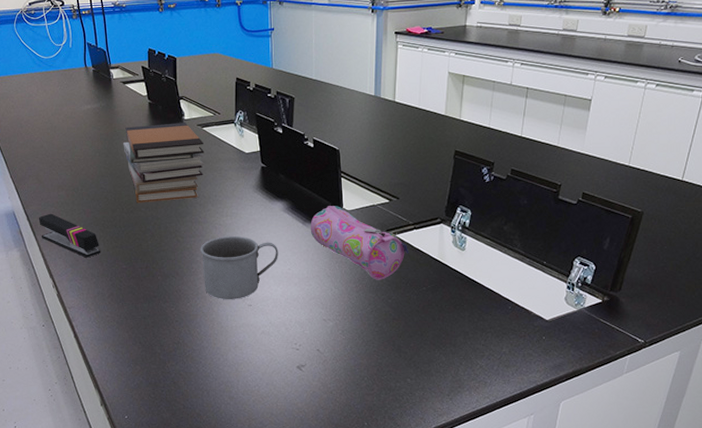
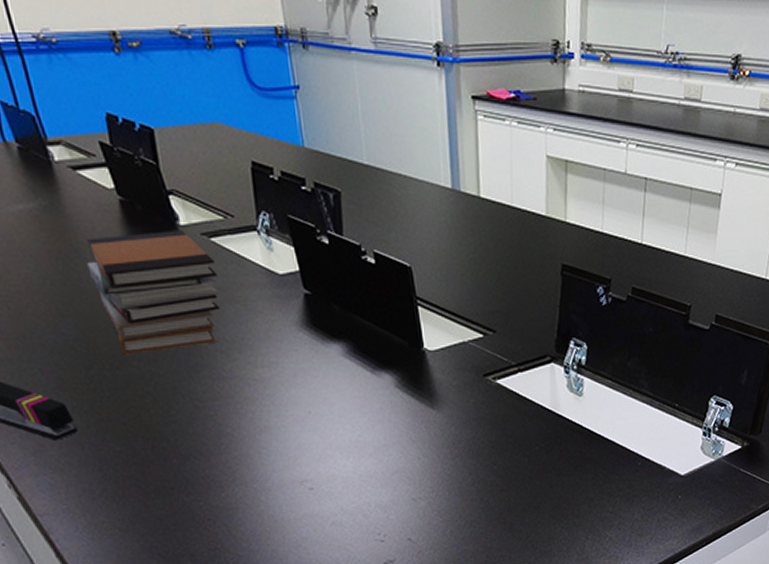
mug: present [200,235,278,299] -> none [229,394,343,484]
pencil case: present [310,206,409,280] -> none [382,345,515,442]

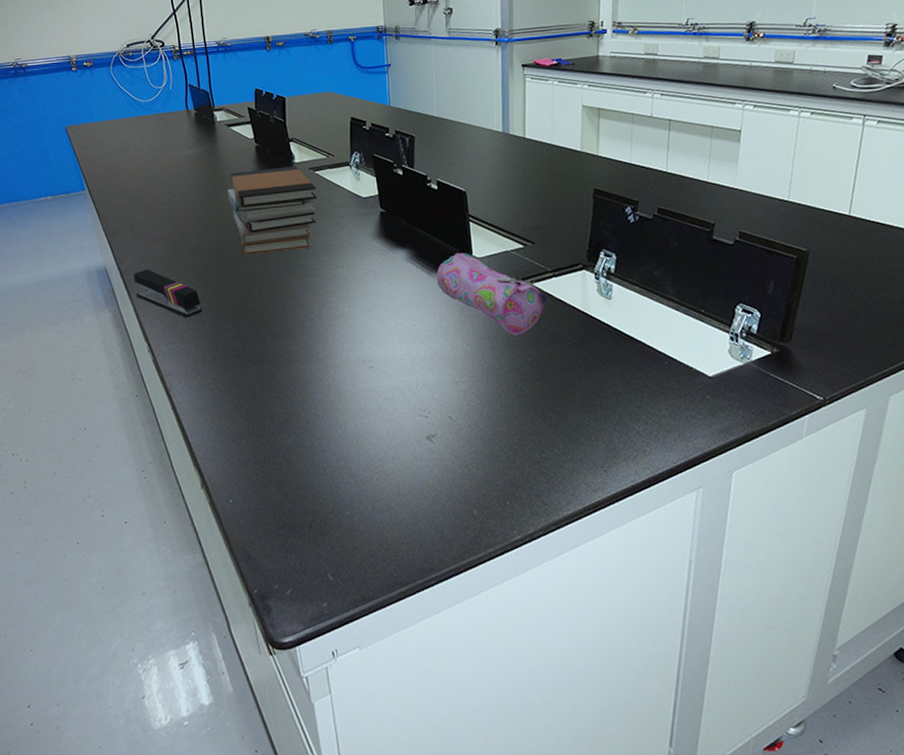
pencil case: none [382,345,515,442] -> present [436,253,549,335]

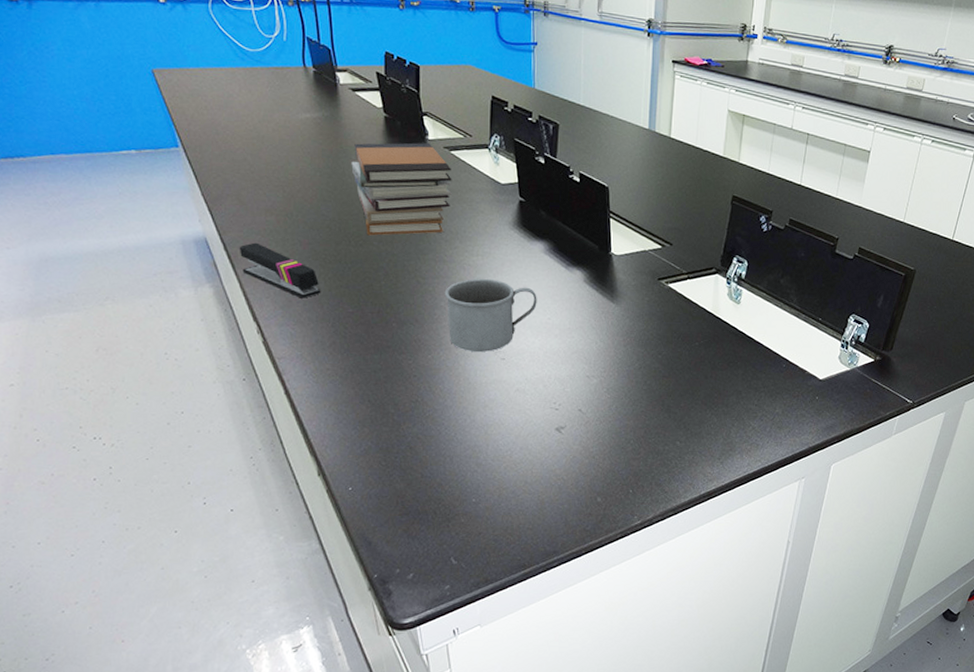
mug: none [313,289,402,361] -> present [444,278,537,352]
pencil case: present [436,253,549,335] -> none [574,249,682,334]

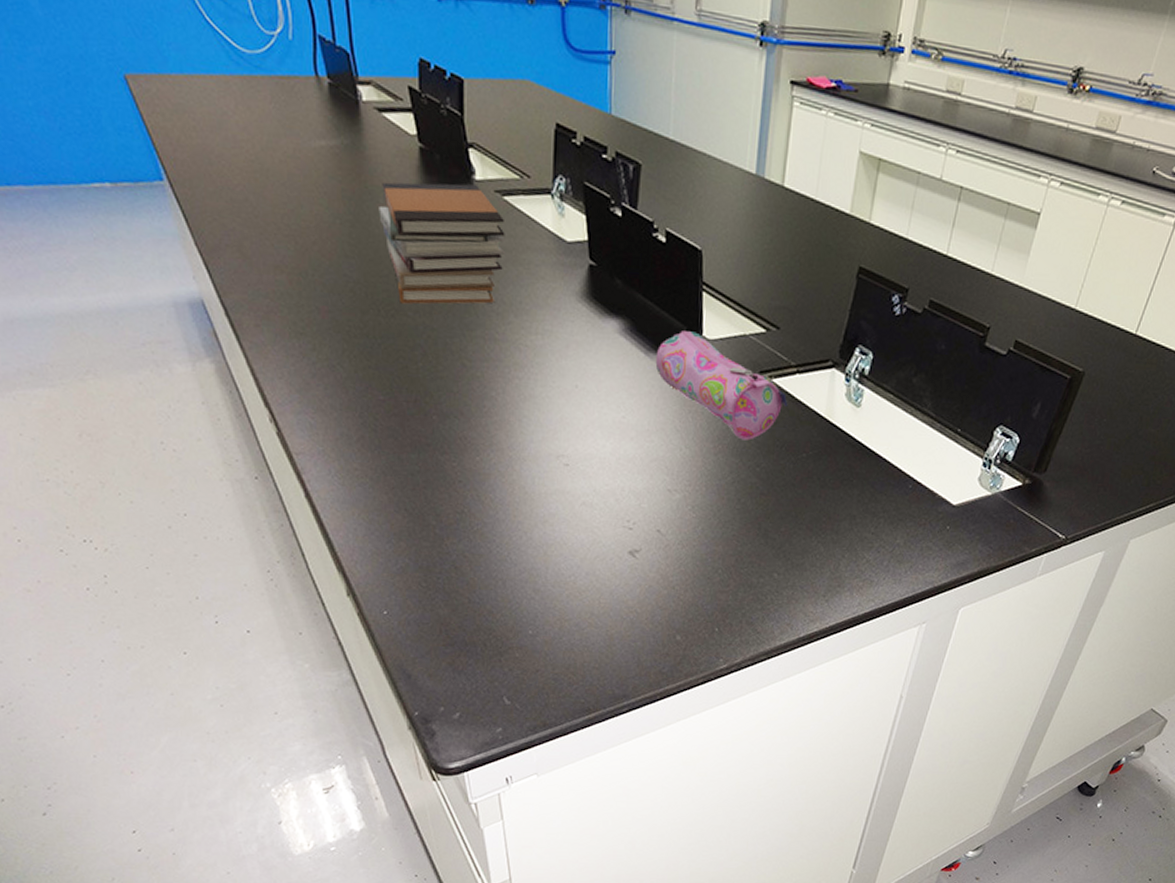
stapler: present [239,242,321,299] -> none [243,307,346,381]
mug: present [444,278,537,352] -> none [495,363,609,455]
pencil case: none [574,249,682,334] -> present [655,331,788,441]

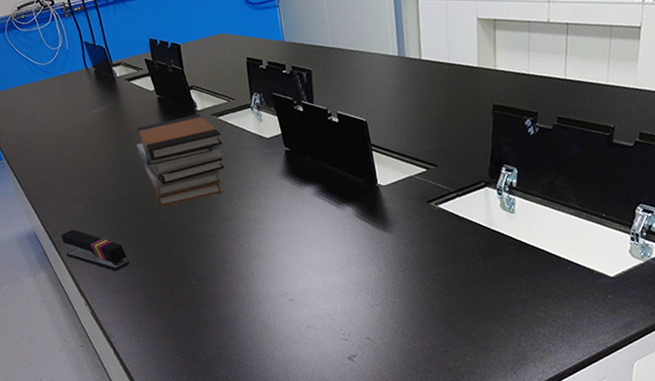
stapler: none [243,307,346,381] -> present [60,229,130,271]
pencil case: present [655,331,788,441] -> none [344,182,454,257]

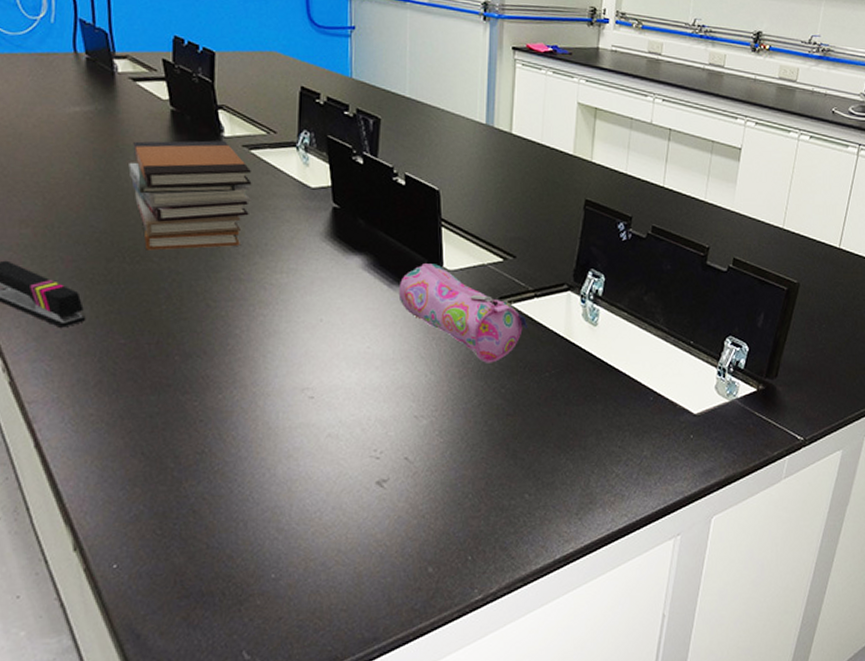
pencil case: none [344,182,454,257] -> present [398,263,528,363]

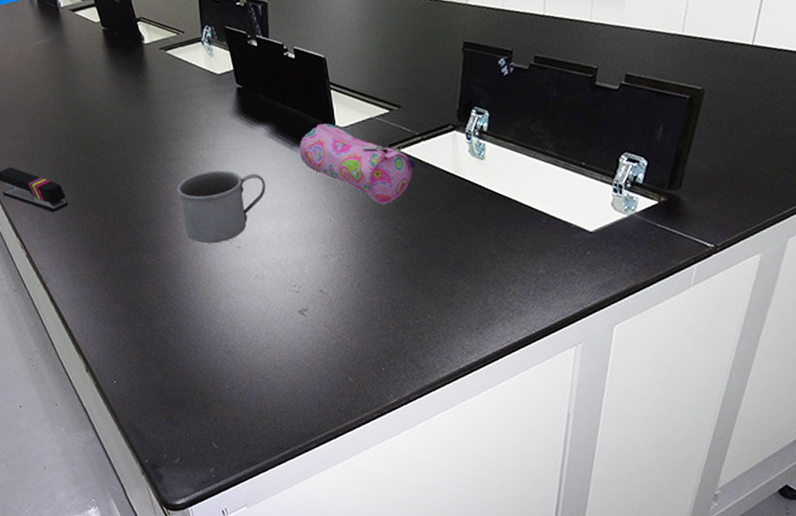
book stack: present [128,140,252,251] -> none [79,47,172,146]
mug: none [240,300,354,389] -> present [176,170,266,244]

